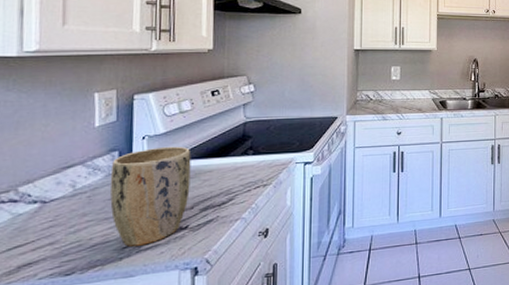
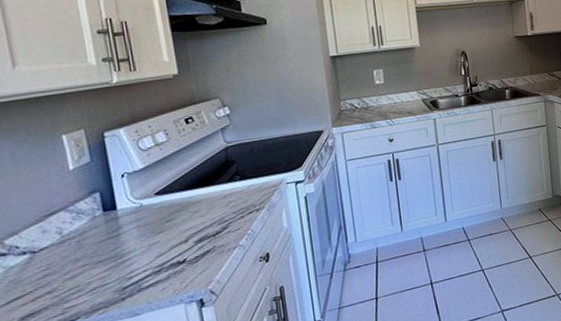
plant pot: present [110,146,191,247] -> none [94,180,182,287]

